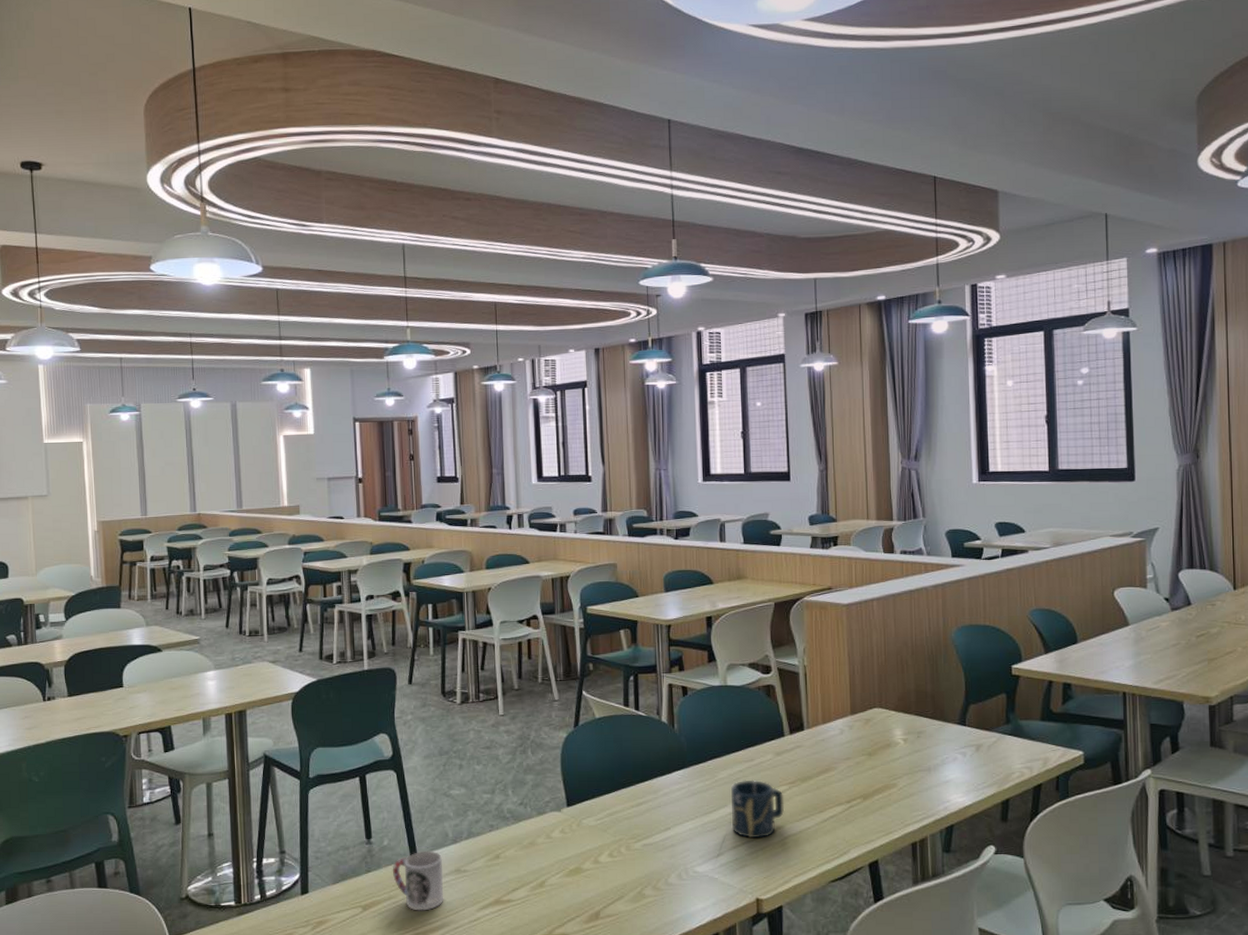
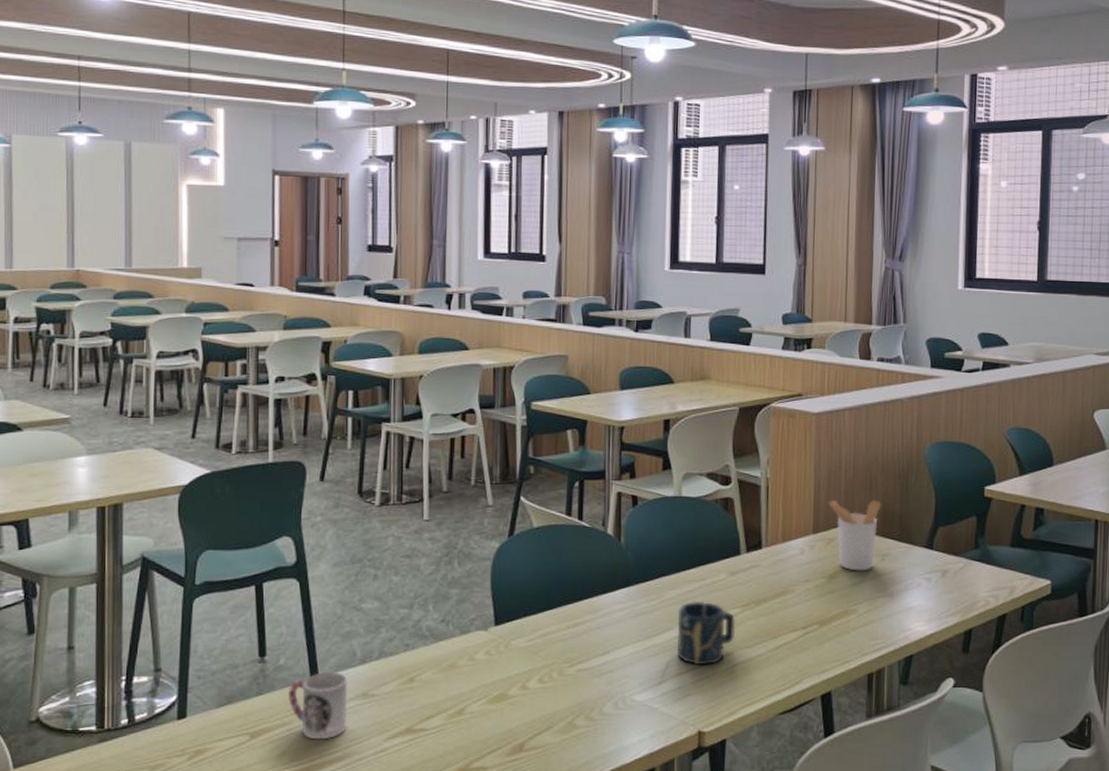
utensil holder: none [862,682,914,748] -> present [827,500,881,571]

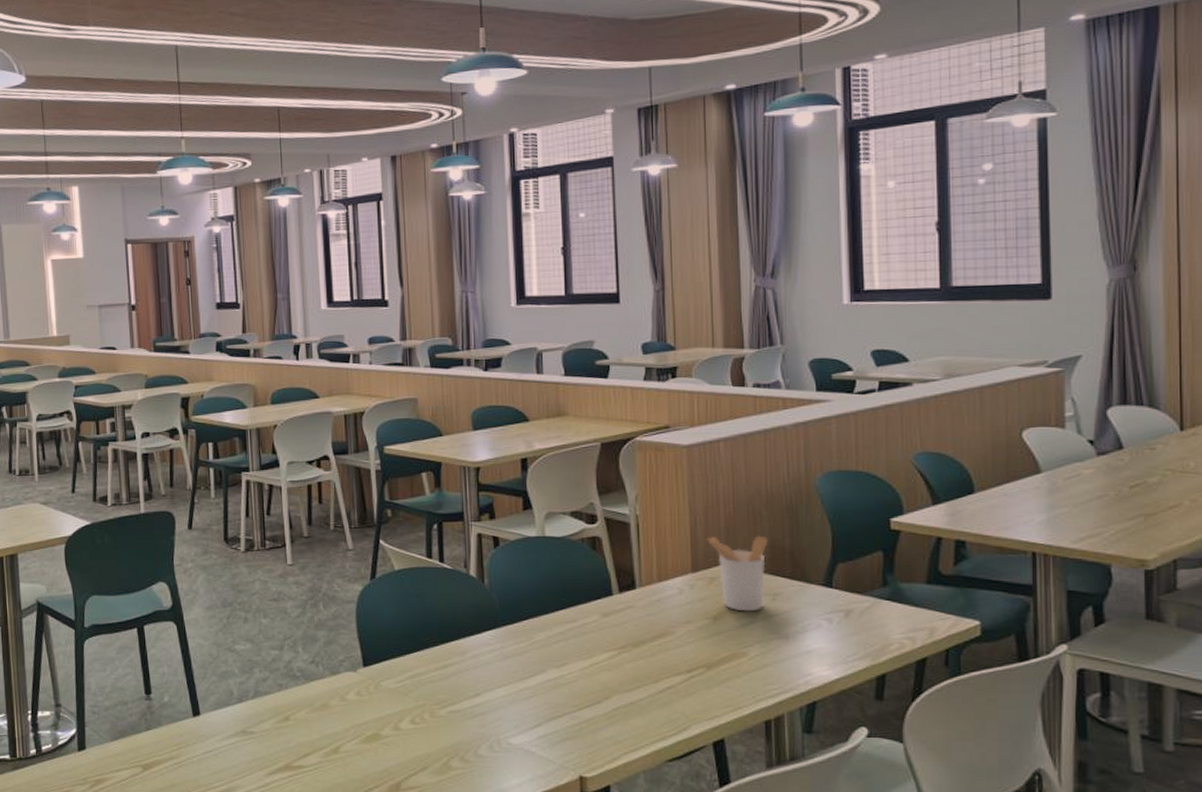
cup: present [287,671,348,740] -> none [173,709,230,774]
cup: present [676,601,735,666] -> none [550,643,612,709]

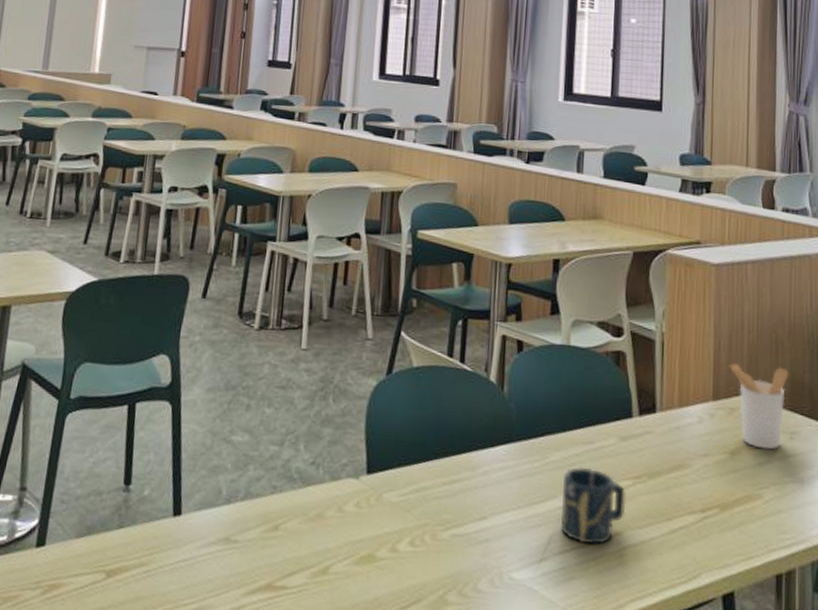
cup: none [550,643,612,709] -> present [560,466,626,546]

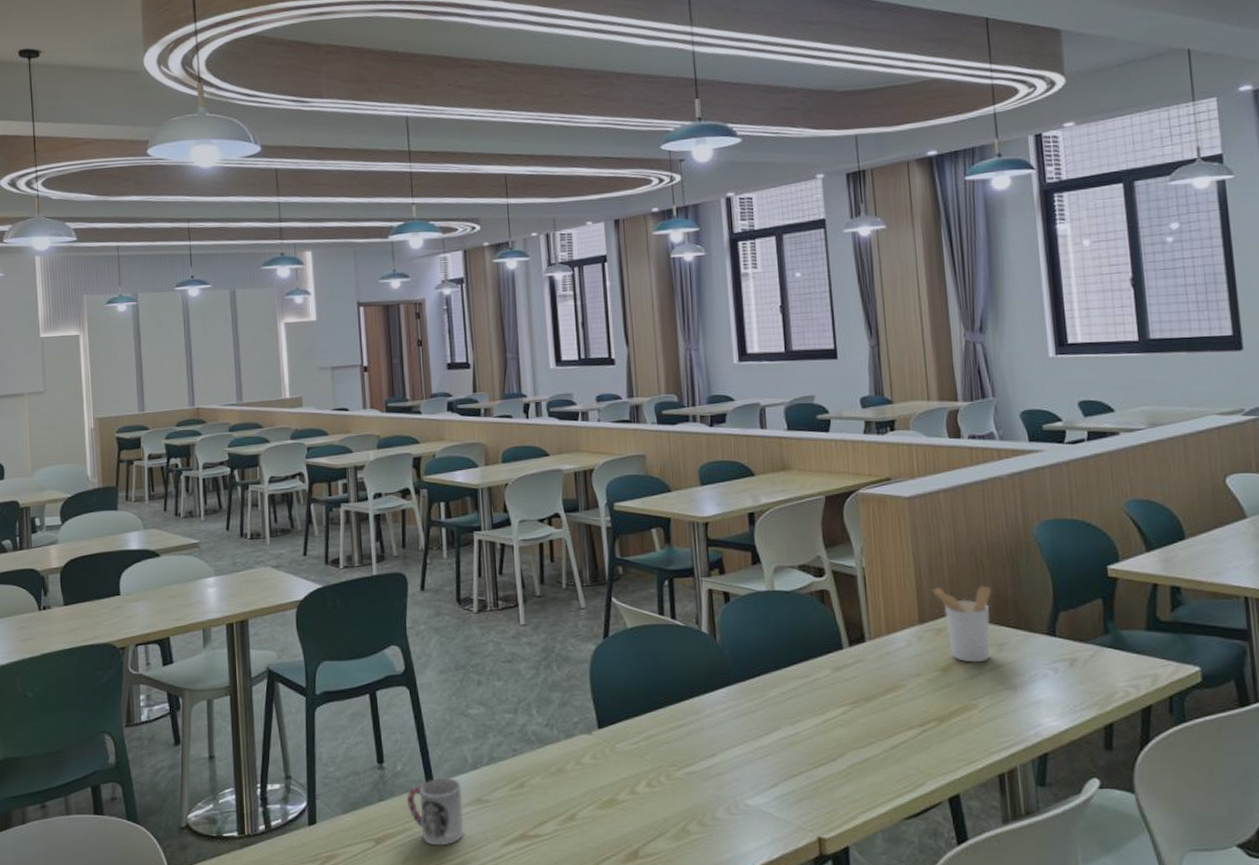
cup: none [148,508,211,588] -> present [406,777,464,846]
cup: present [560,466,626,546] -> none [784,699,846,767]

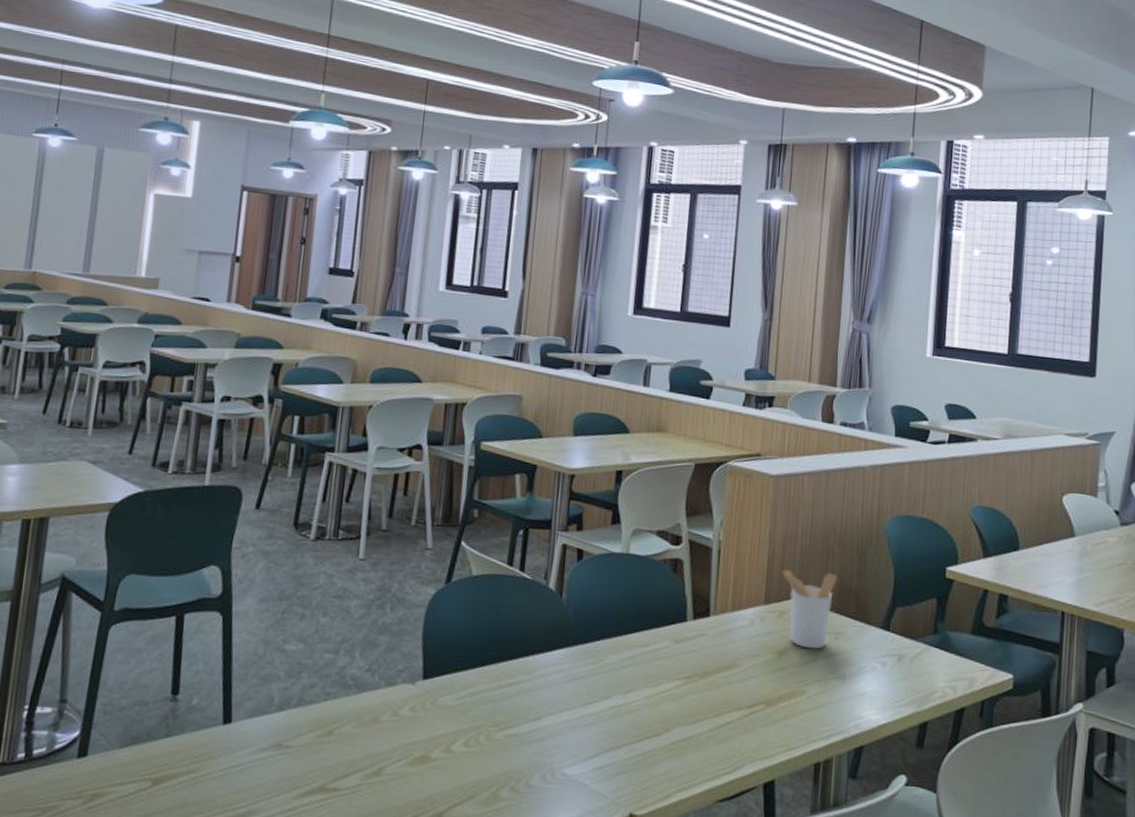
cup: present [406,777,464,846] -> none [197,716,263,793]

